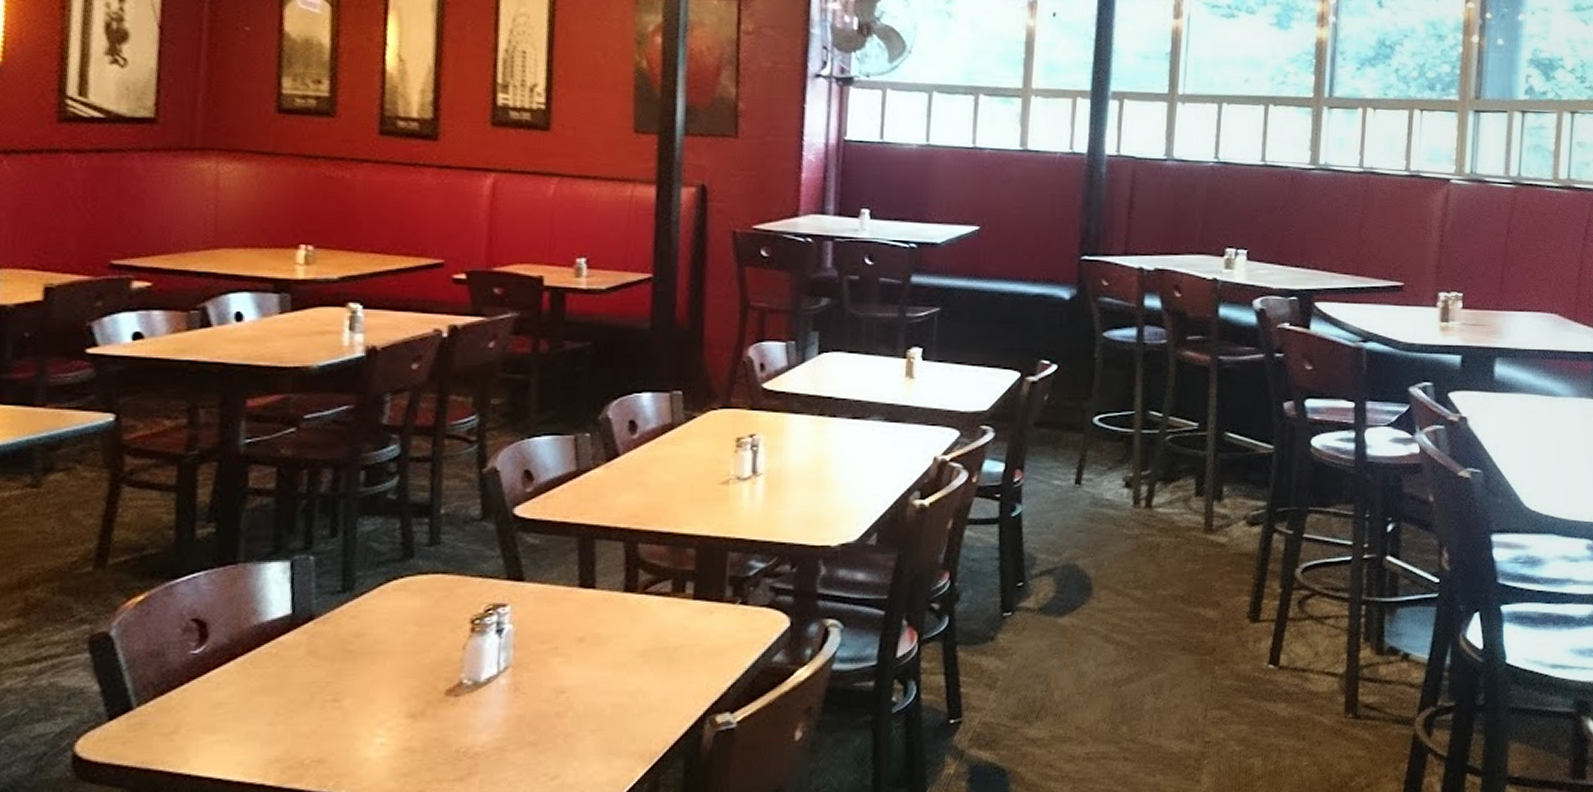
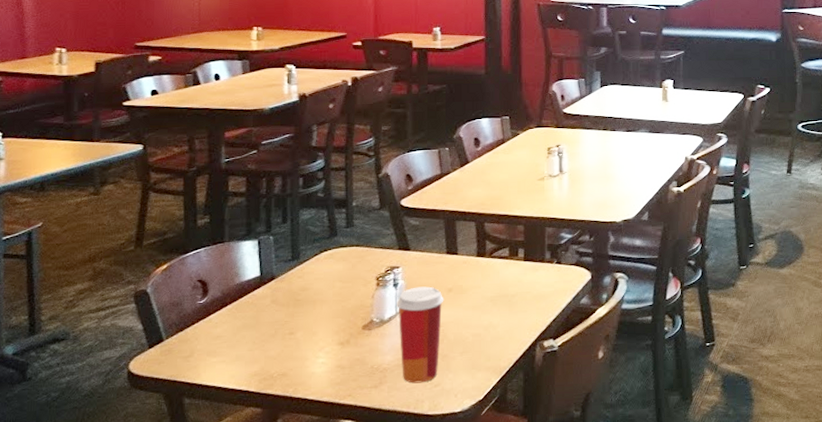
paper cup: none [499,634,572,775] -> present [397,286,444,384]

